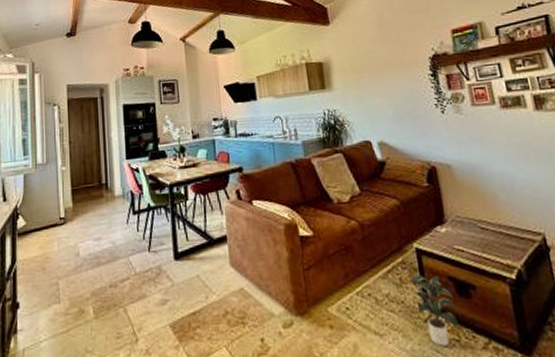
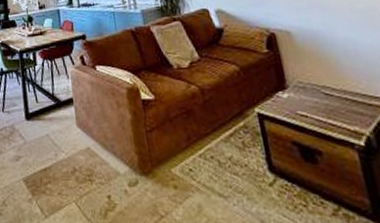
potted plant: present [411,274,460,346] -> none [253,138,307,211]

